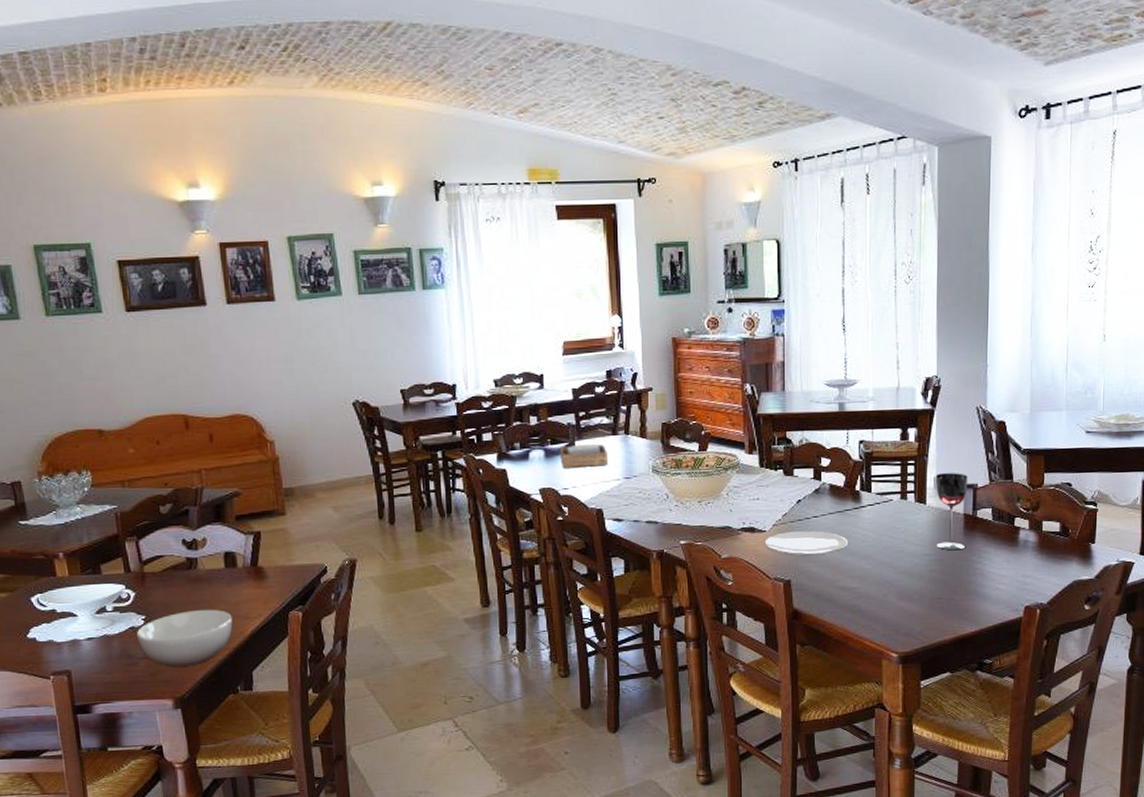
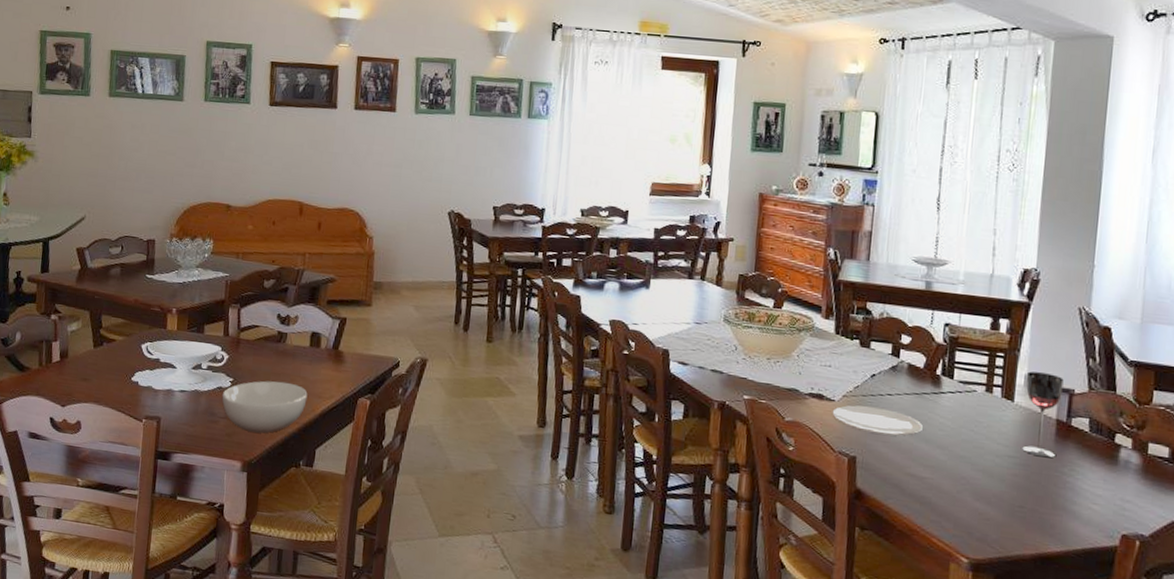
napkin holder: present [560,443,609,468] -> none [634,282,682,308]

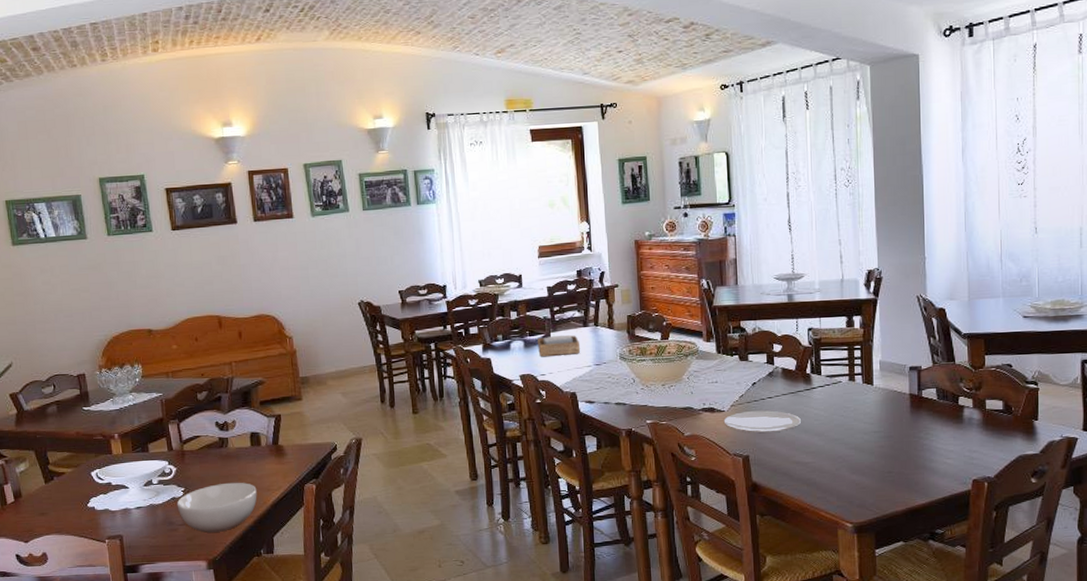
napkin holder: none [634,282,682,308] -> present [537,334,581,356]
wineglass: present [1022,371,1064,458] -> none [880,356,913,428]

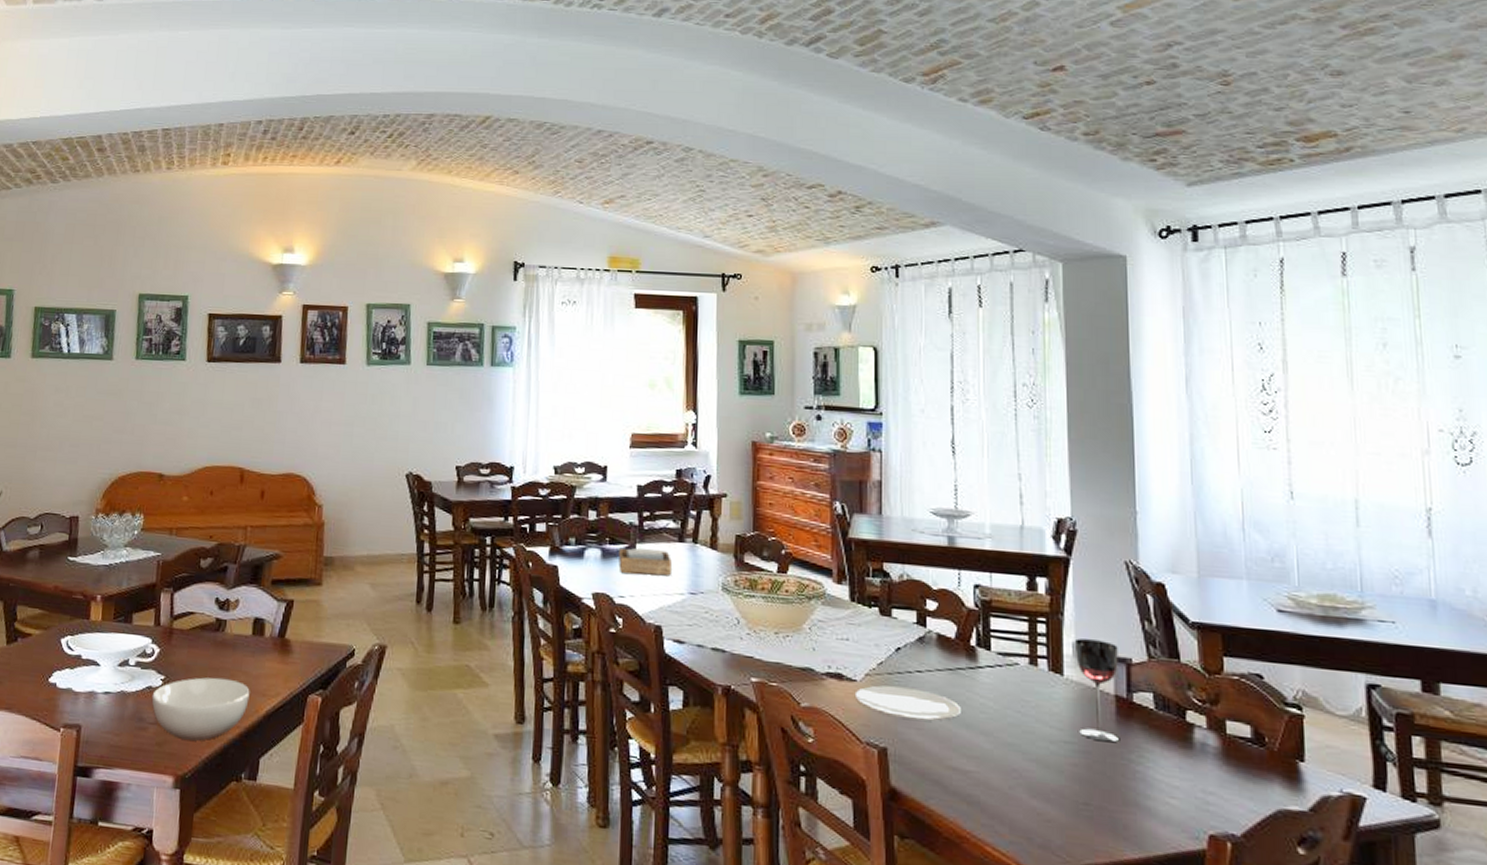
wineglass: none [880,356,913,428] -> present [1074,638,1120,743]

